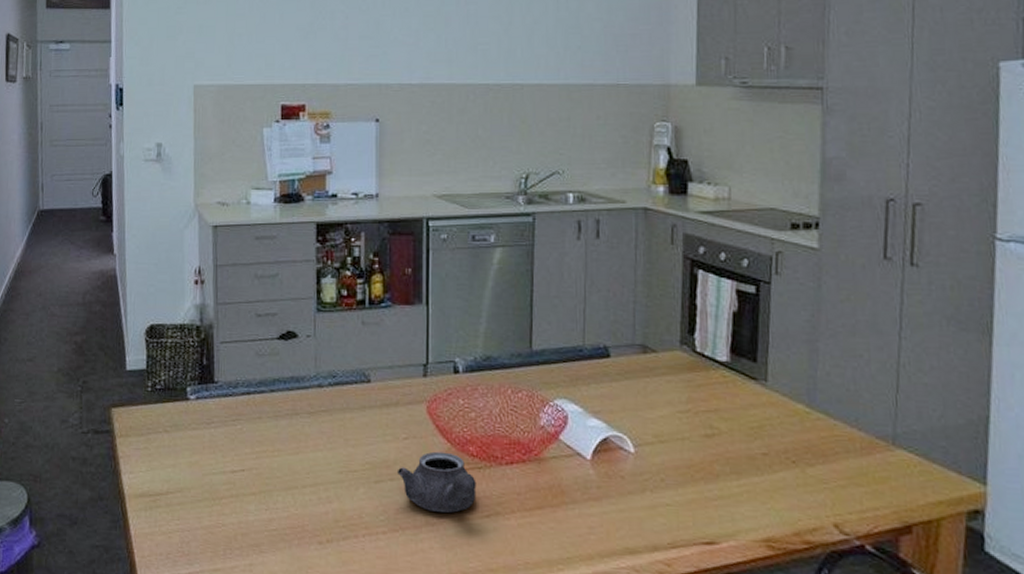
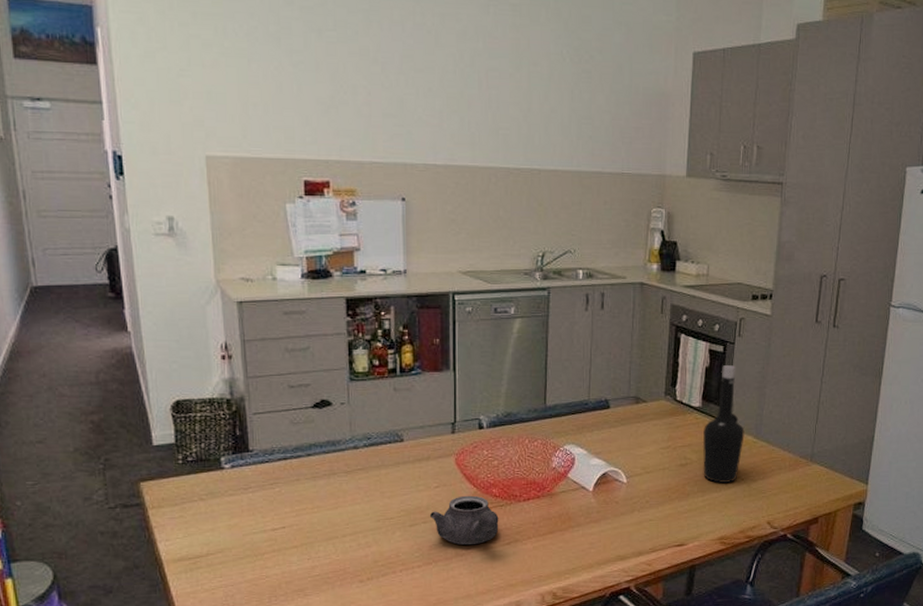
bottle: none [733,310,793,465] -> present [702,365,745,483]

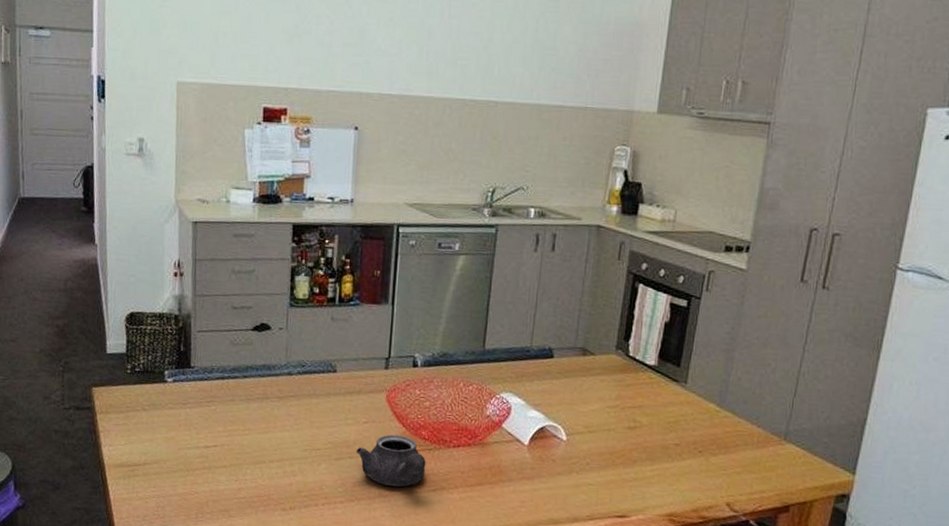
bottle: present [702,365,745,483] -> none [654,322,706,454]

